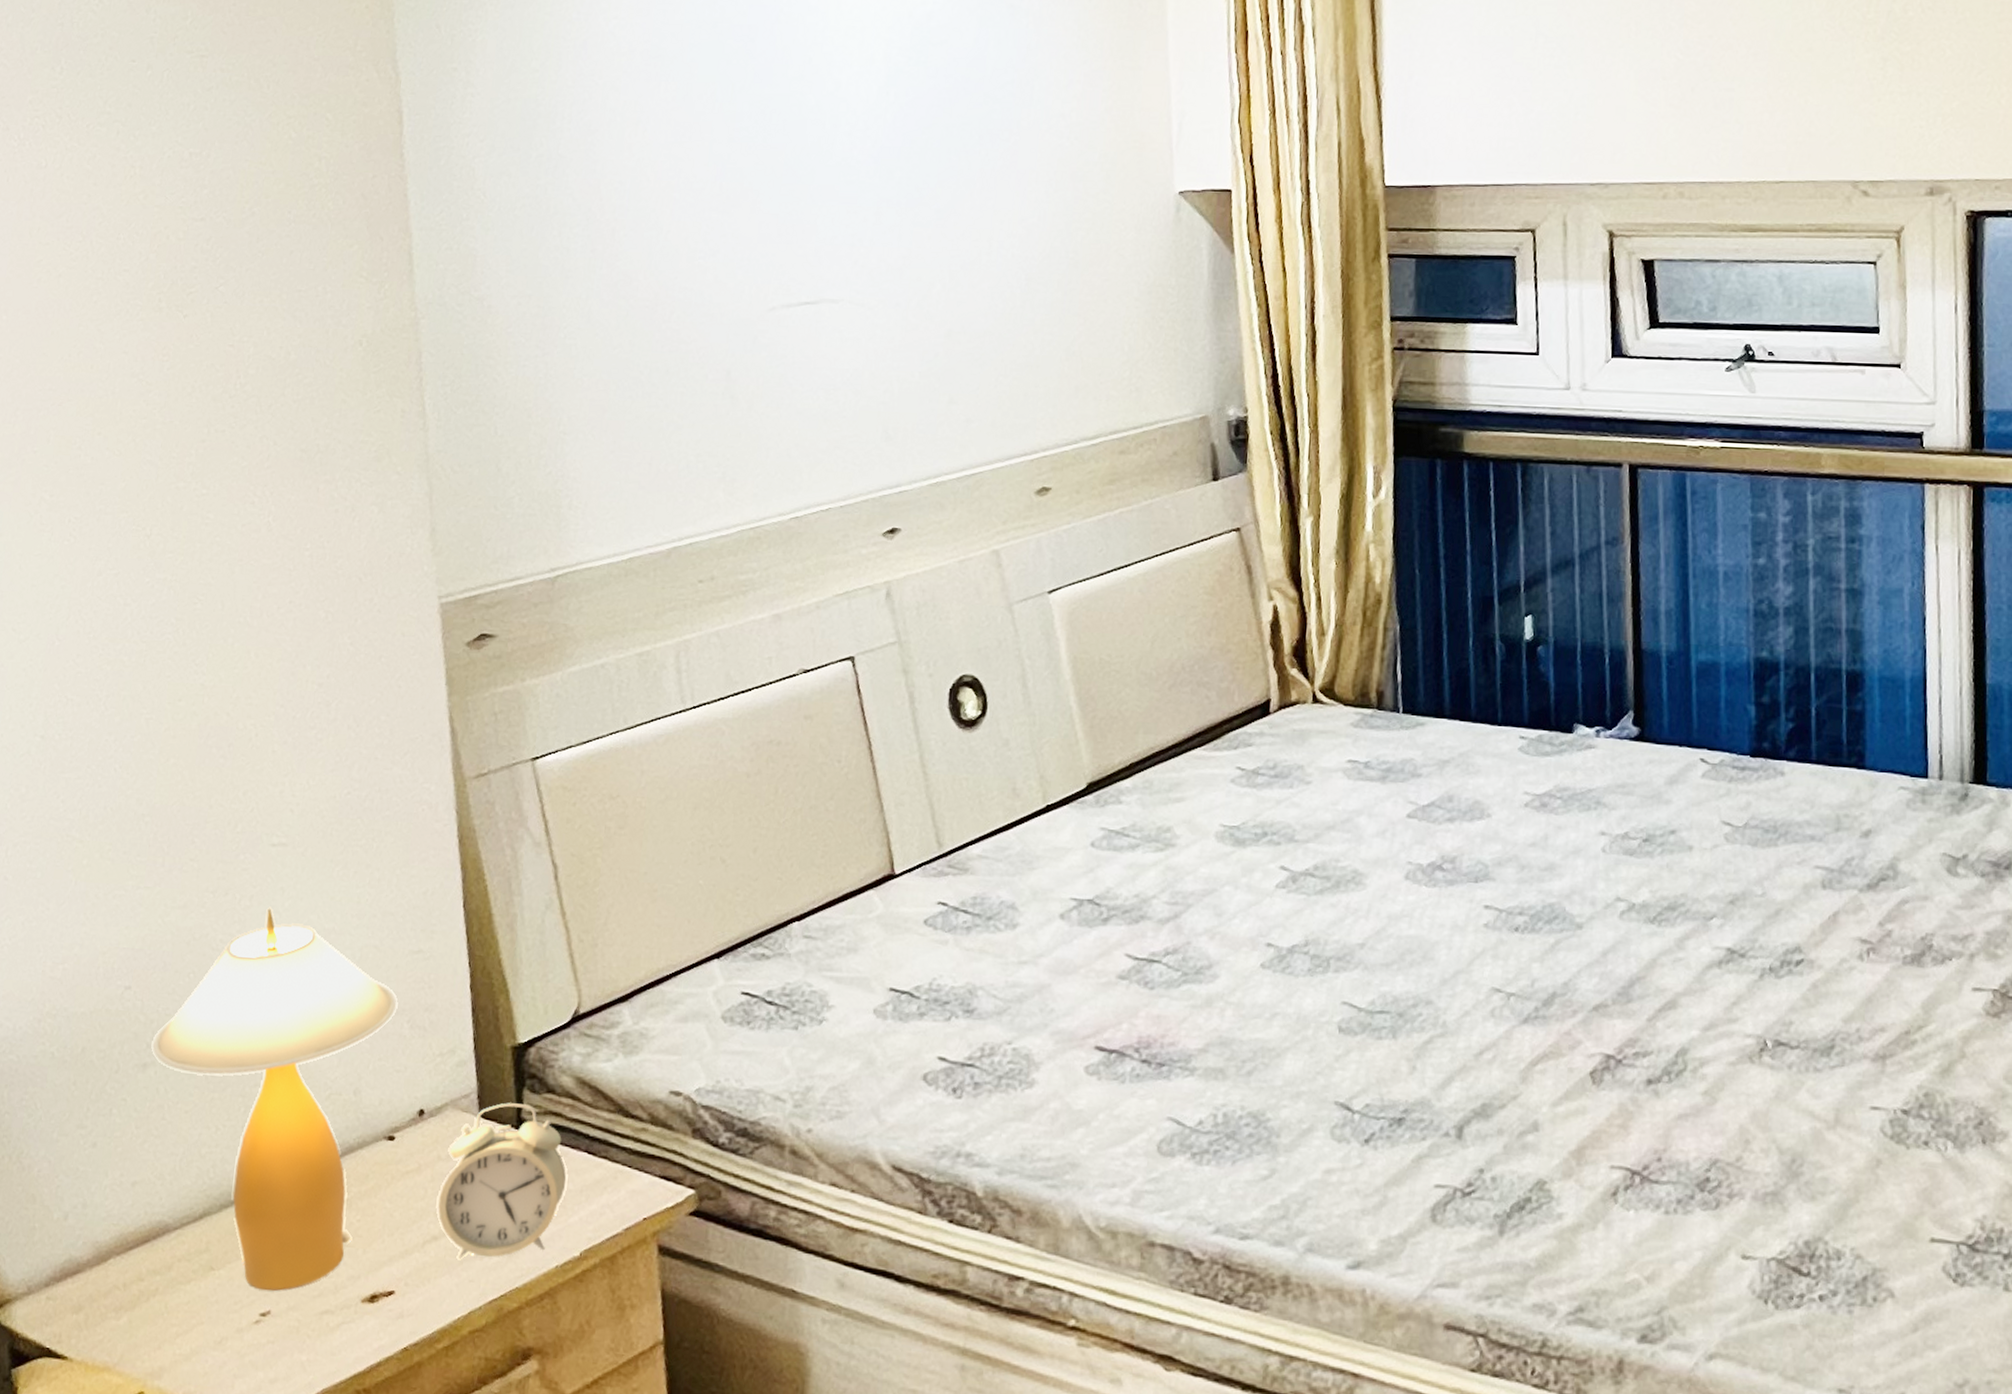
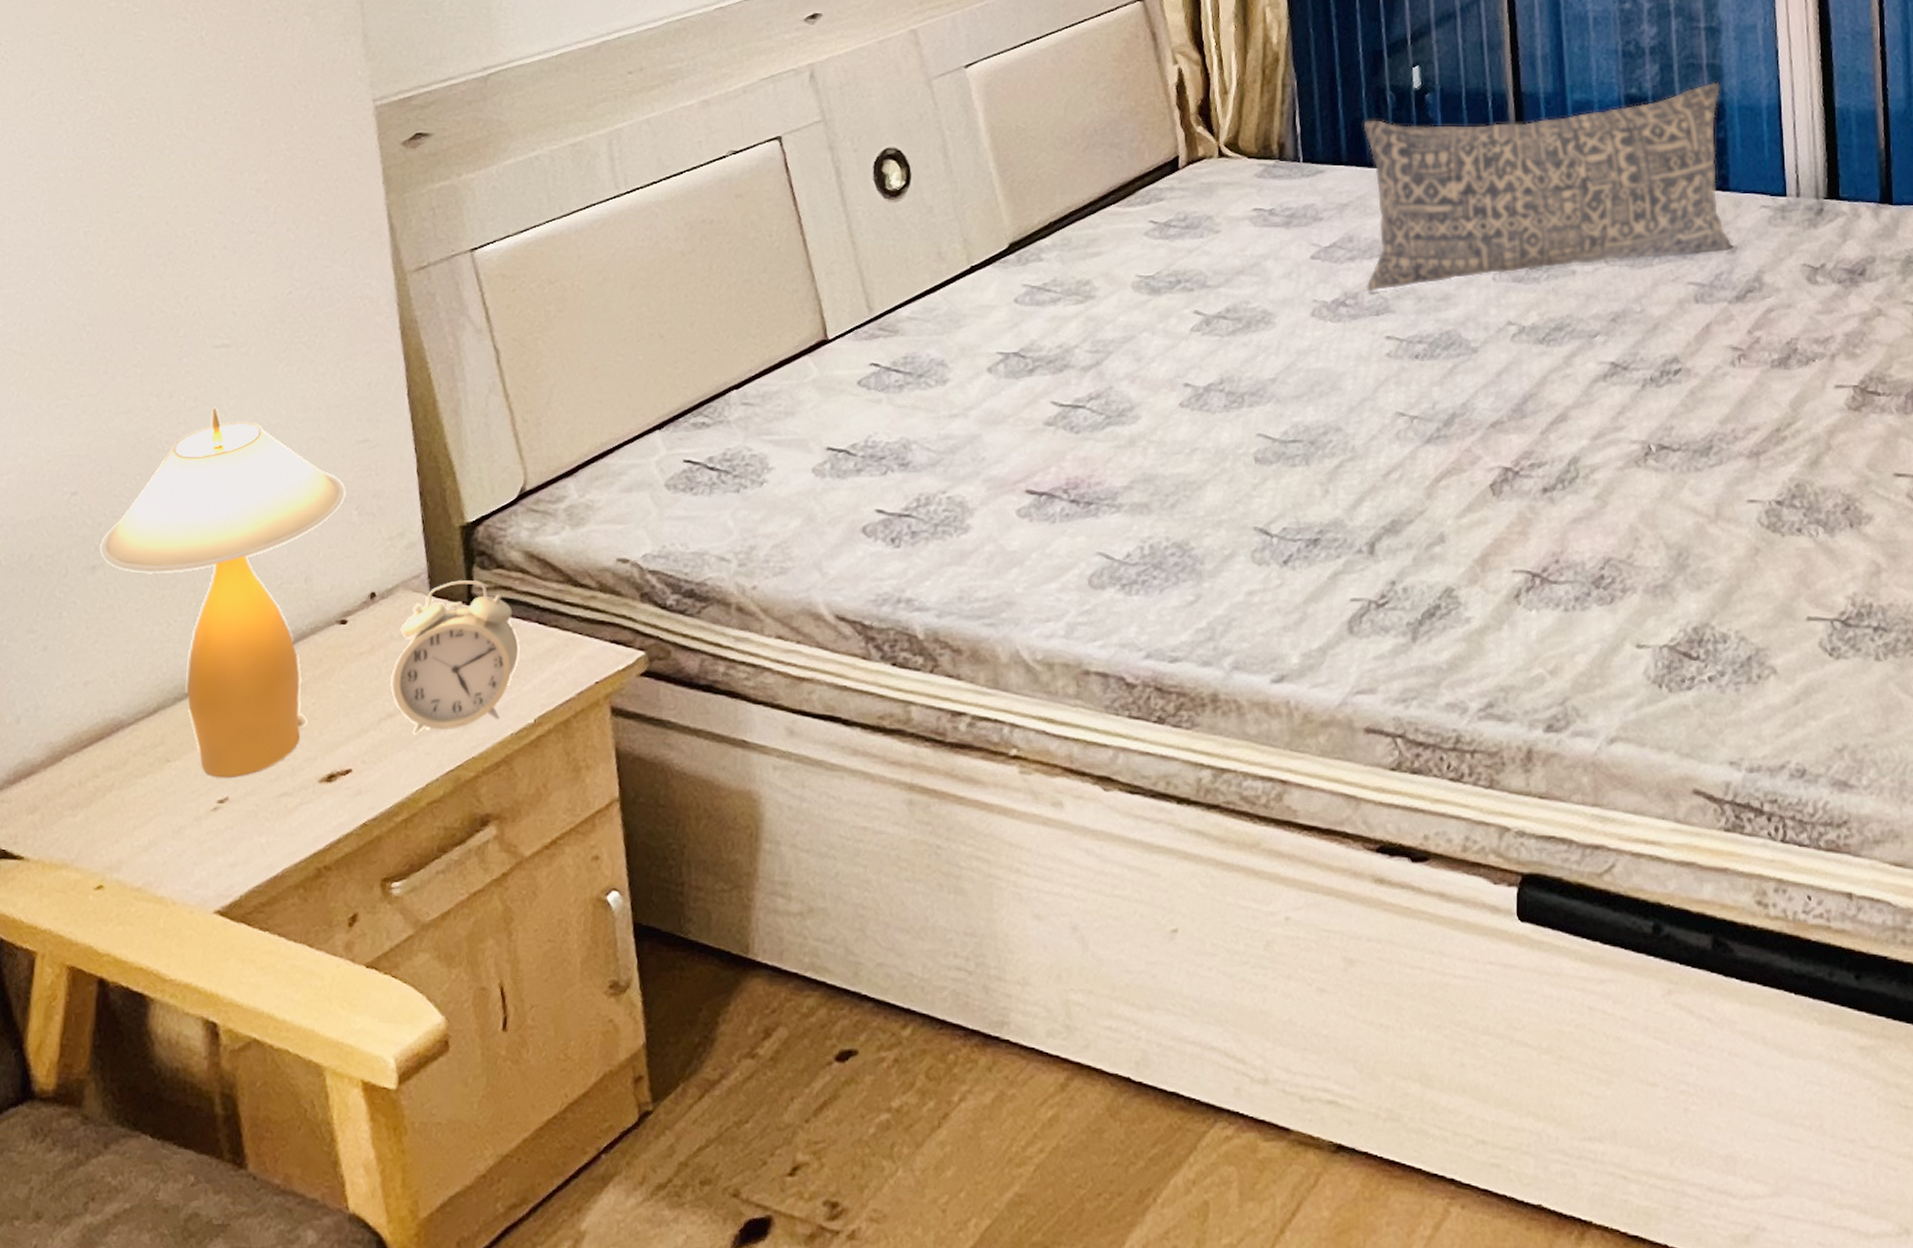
pillow: none [1464,649,1867,858] -> present [1363,82,1734,292]

